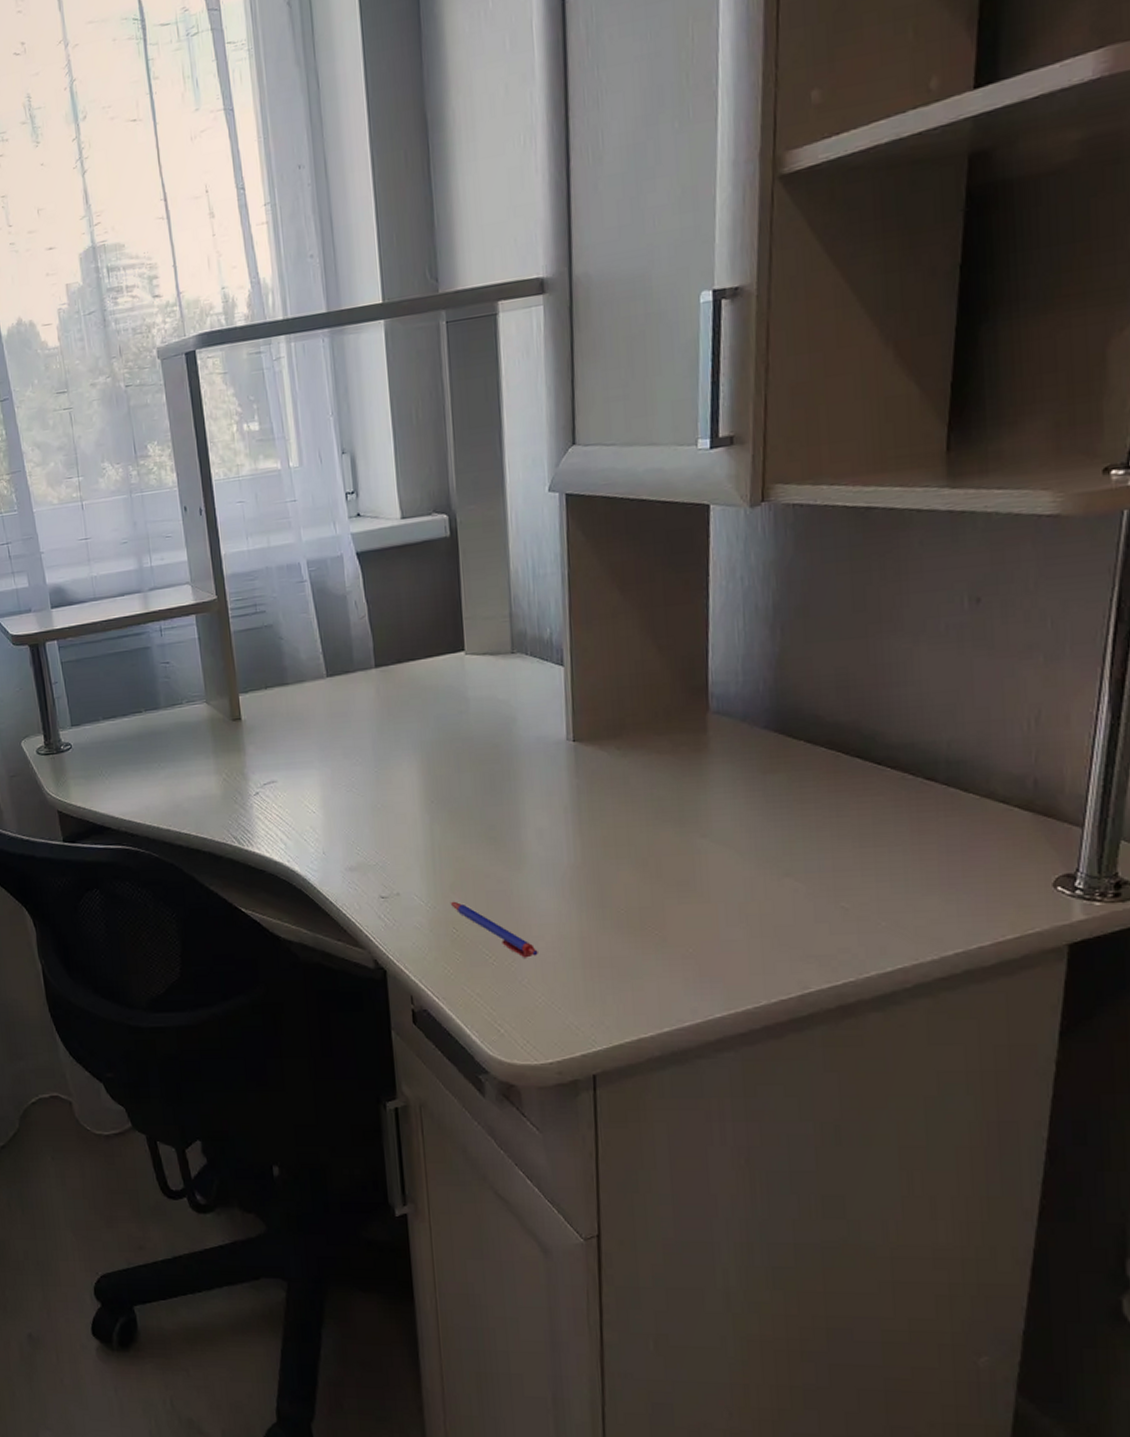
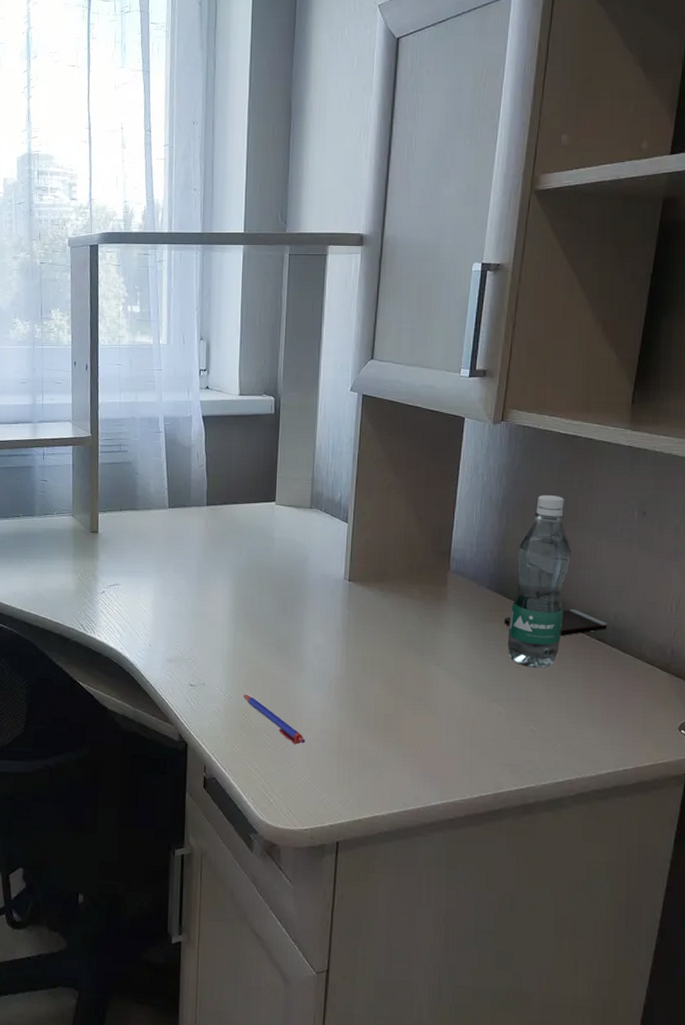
phone: none [791,742,939,779] -> present [504,609,608,636]
bottle: none [798,592,878,826] -> present [507,494,571,668]

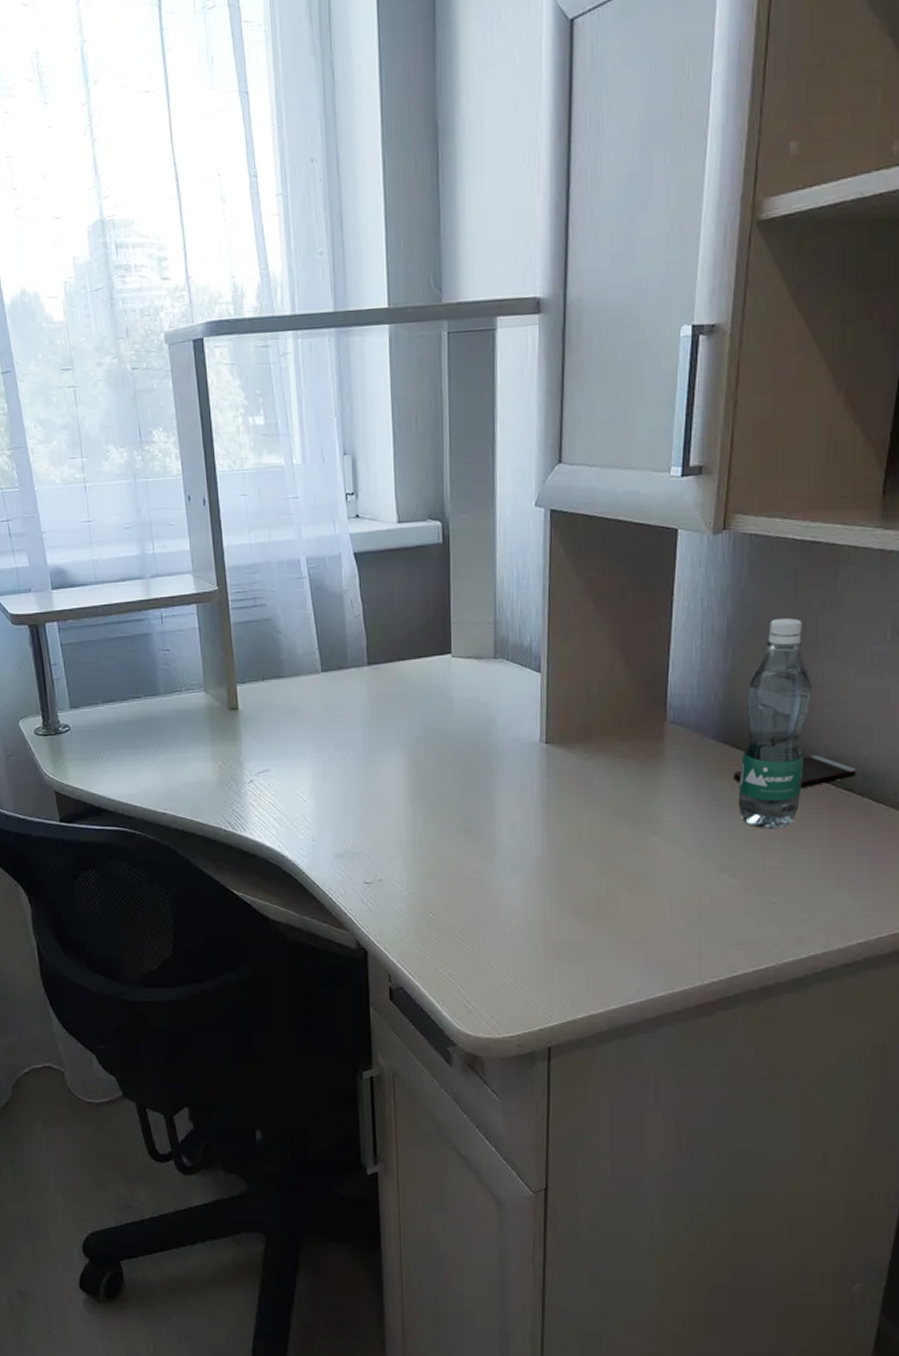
pen: present [243,694,305,745] -> none [428,888,505,942]

